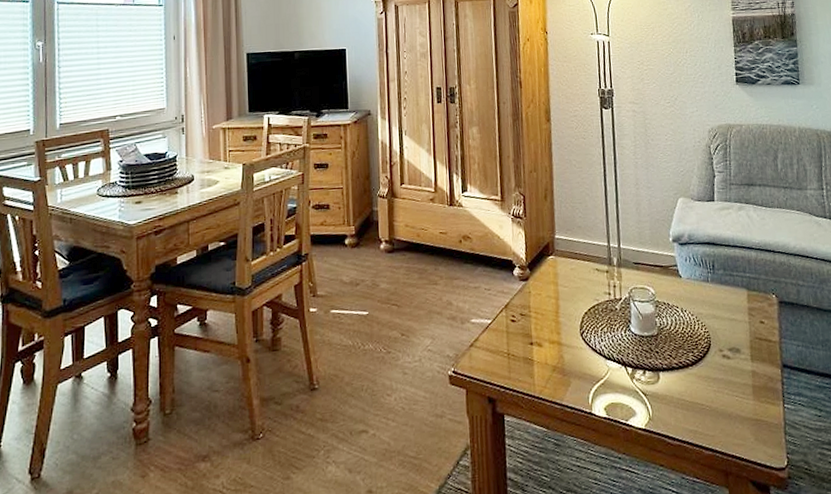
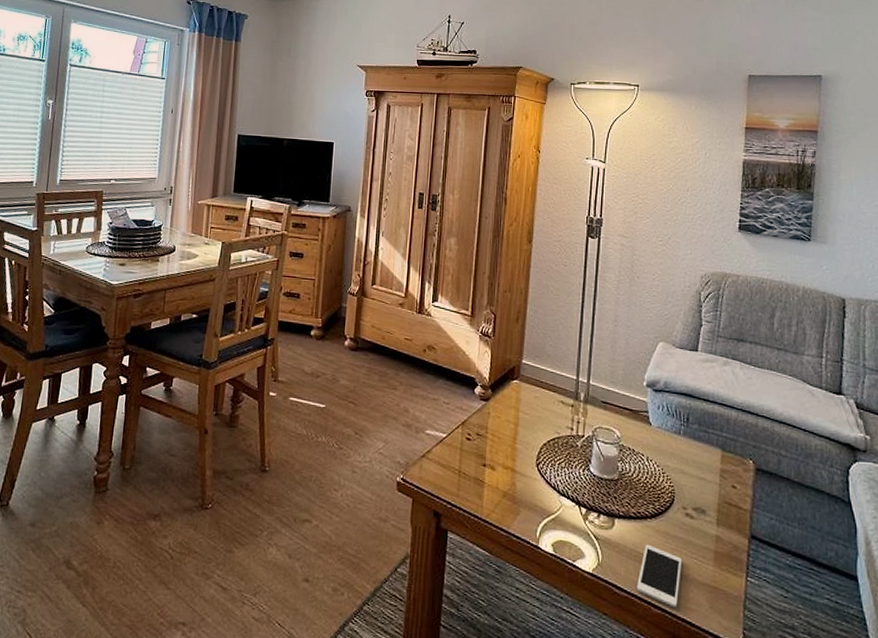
cell phone: none [687,390,726,447] -> present [637,544,681,608]

